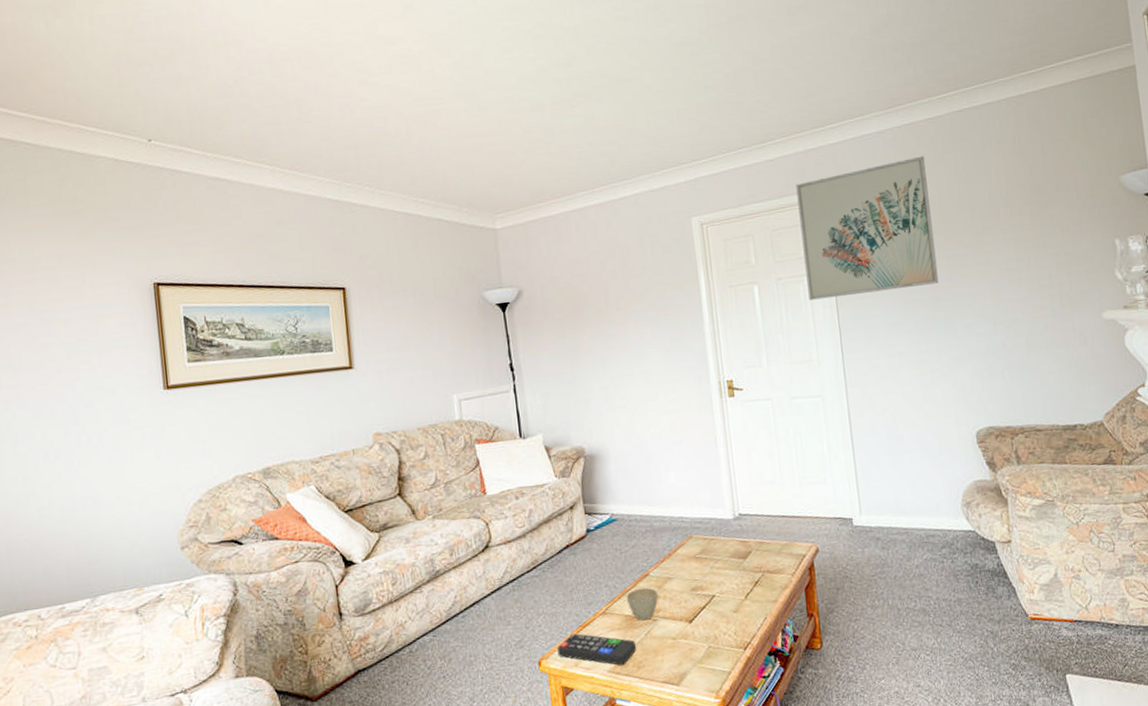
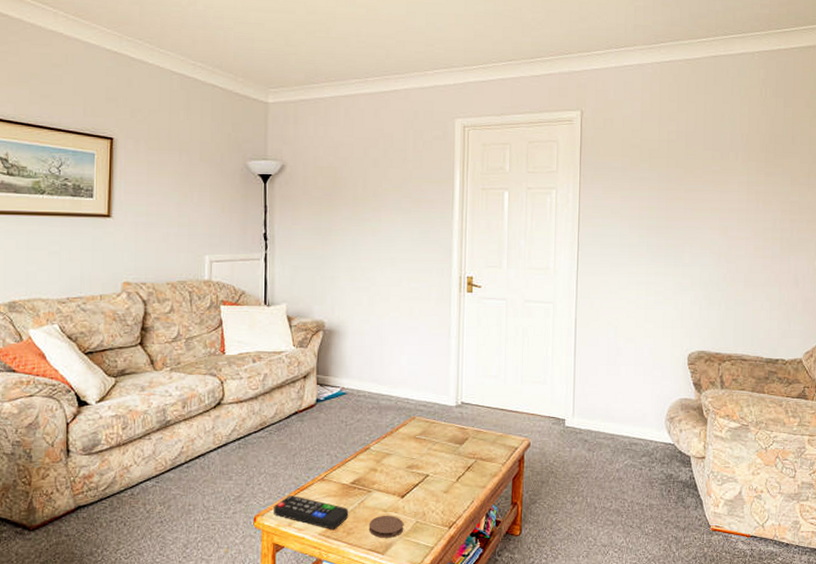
cup: present [626,587,659,621] -> none [345,460,376,491]
coaster: none [659,642,697,668] -> present [368,515,404,538]
wall art: present [796,156,939,300] -> none [554,93,678,214]

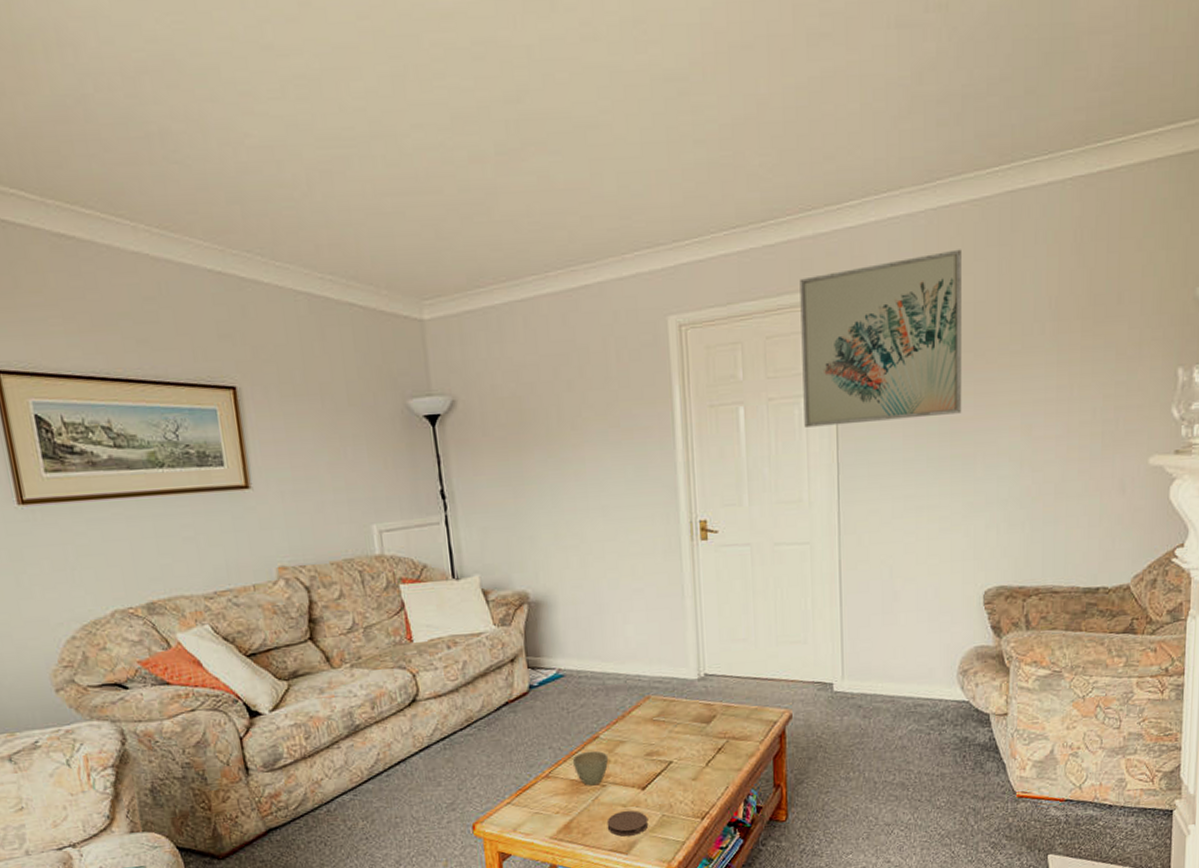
remote control: present [274,495,349,529] -> none [494,797,583,832]
cup: none [345,460,376,491] -> present [572,750,609,786]
wall art: none [554,93,678,214] -> present [799,249,962,428]

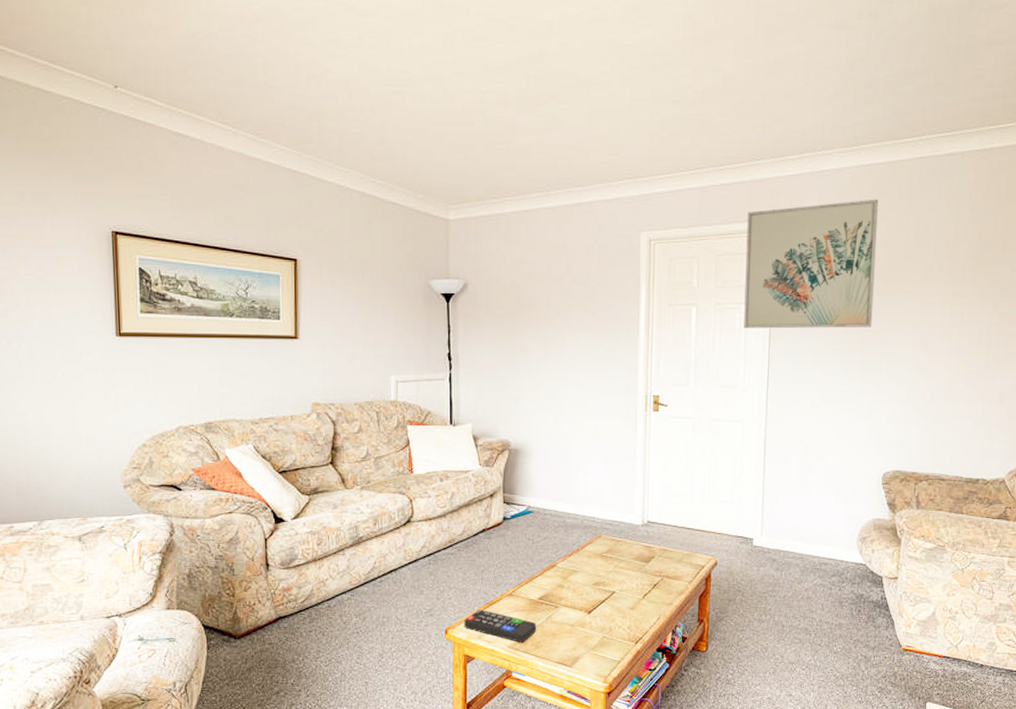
remote control: none [494,797,583,832] -> present [464,610,537,642]
cup: present [572,750,609,786] -> none [532,577,563,606]
coaster: present [606,810,649,837] -> none [556,629,591,652]

